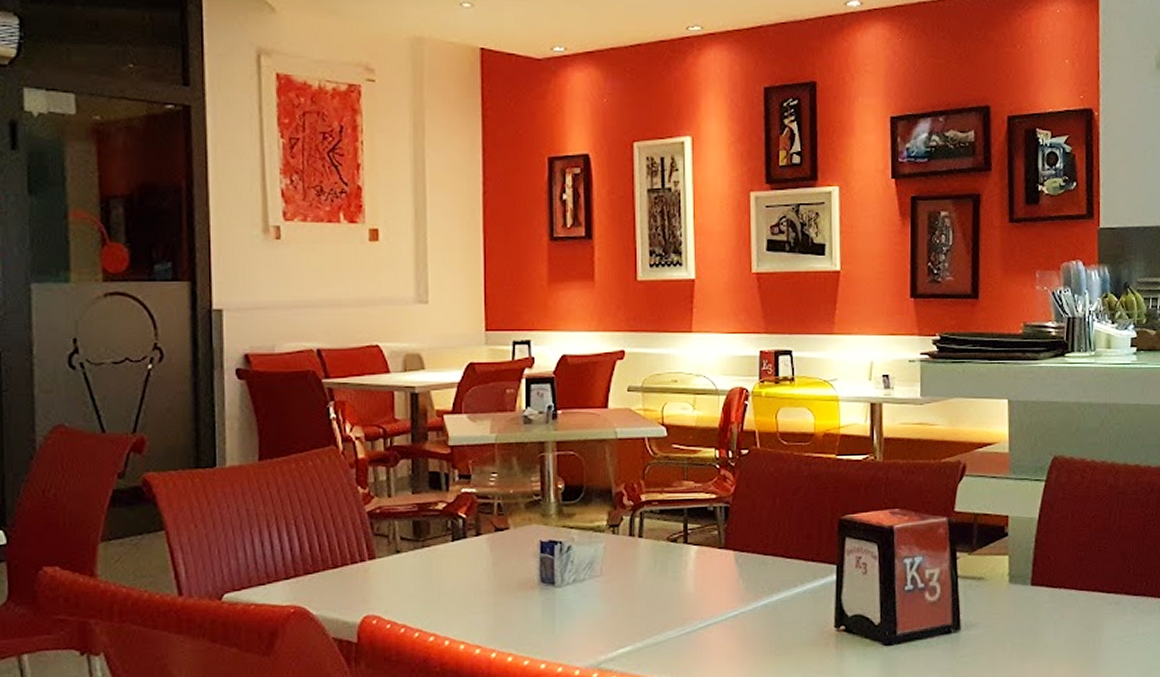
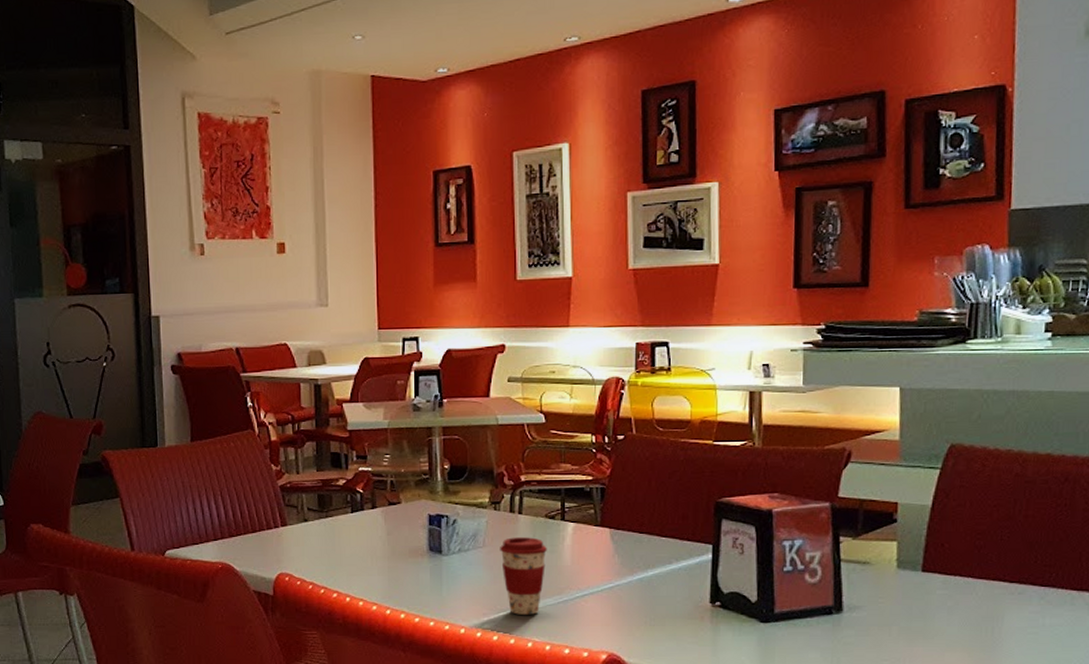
coffee cup: none [618,563,669,652] -> present [500,537,547,616]

